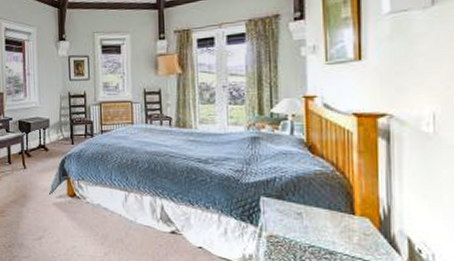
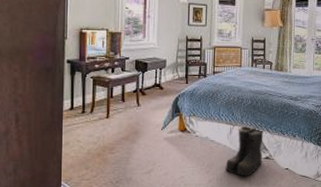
boots: none [122,192,168,253] -> present [225,125,264,177]

